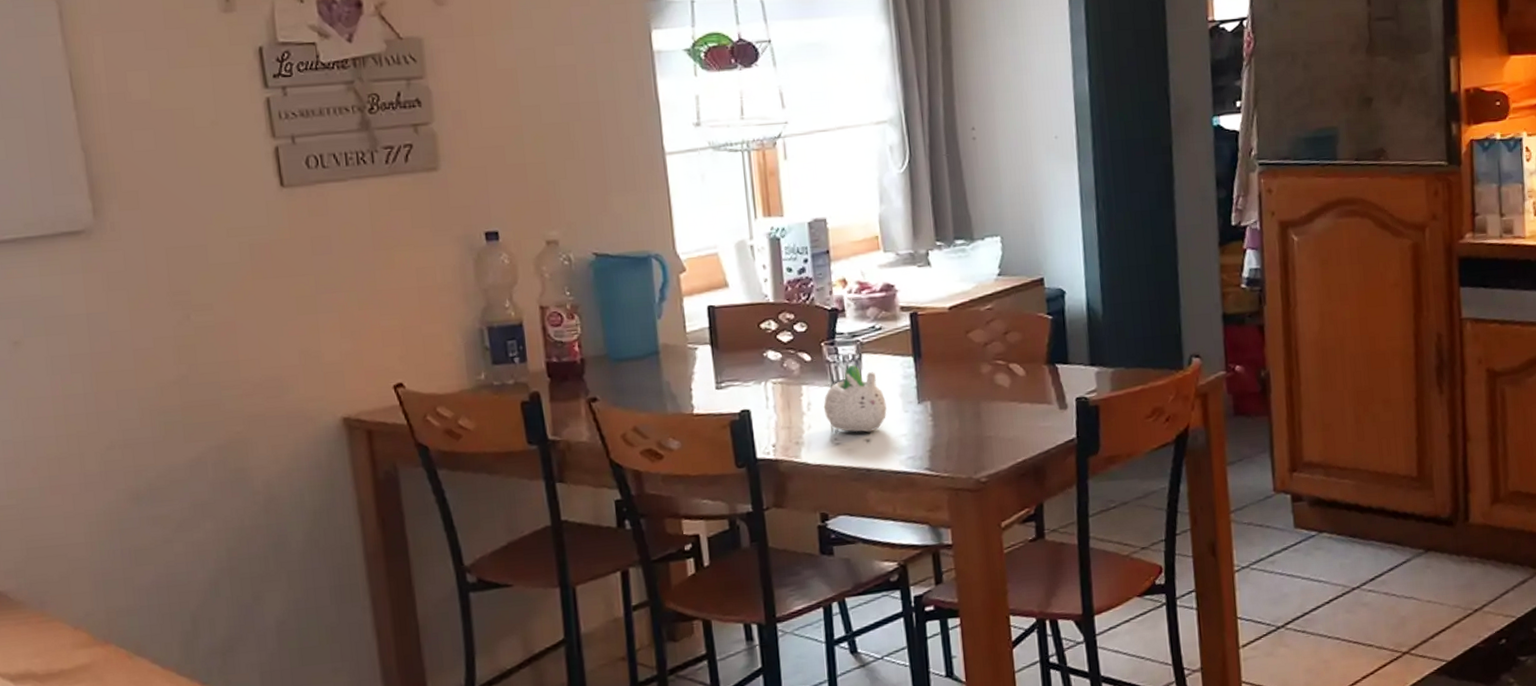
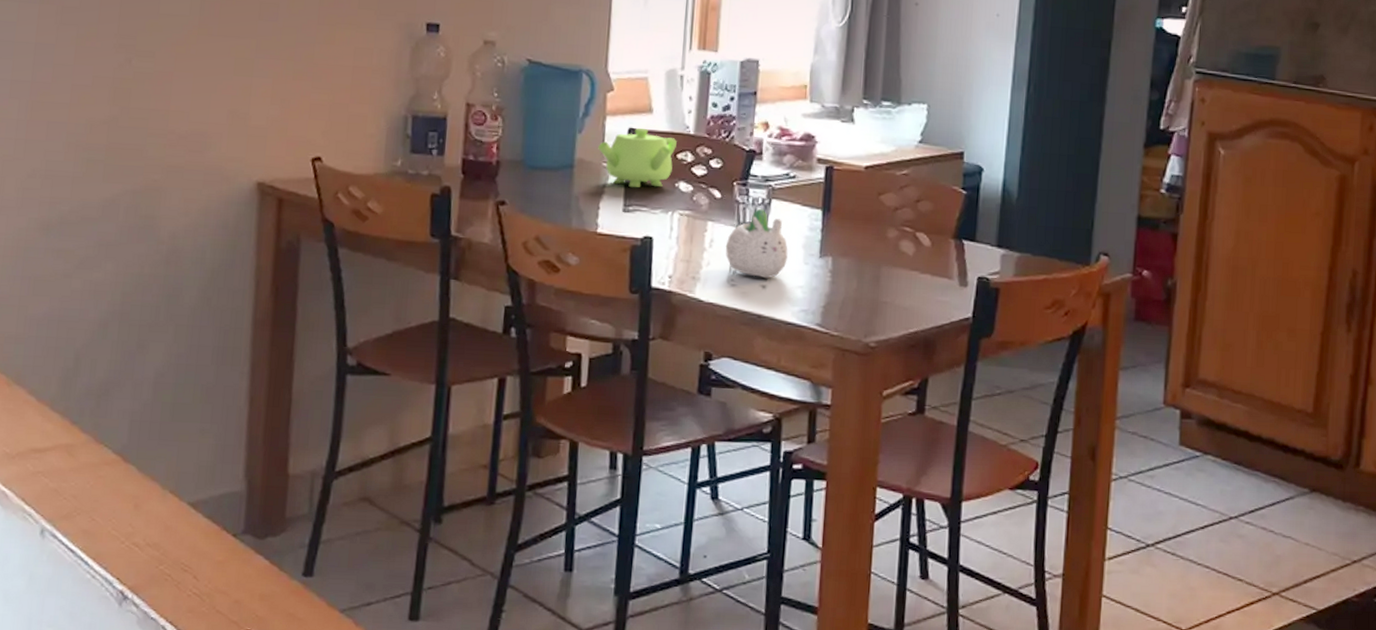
teapot: none [680,303,758,365] -> present [598,128,677,188]

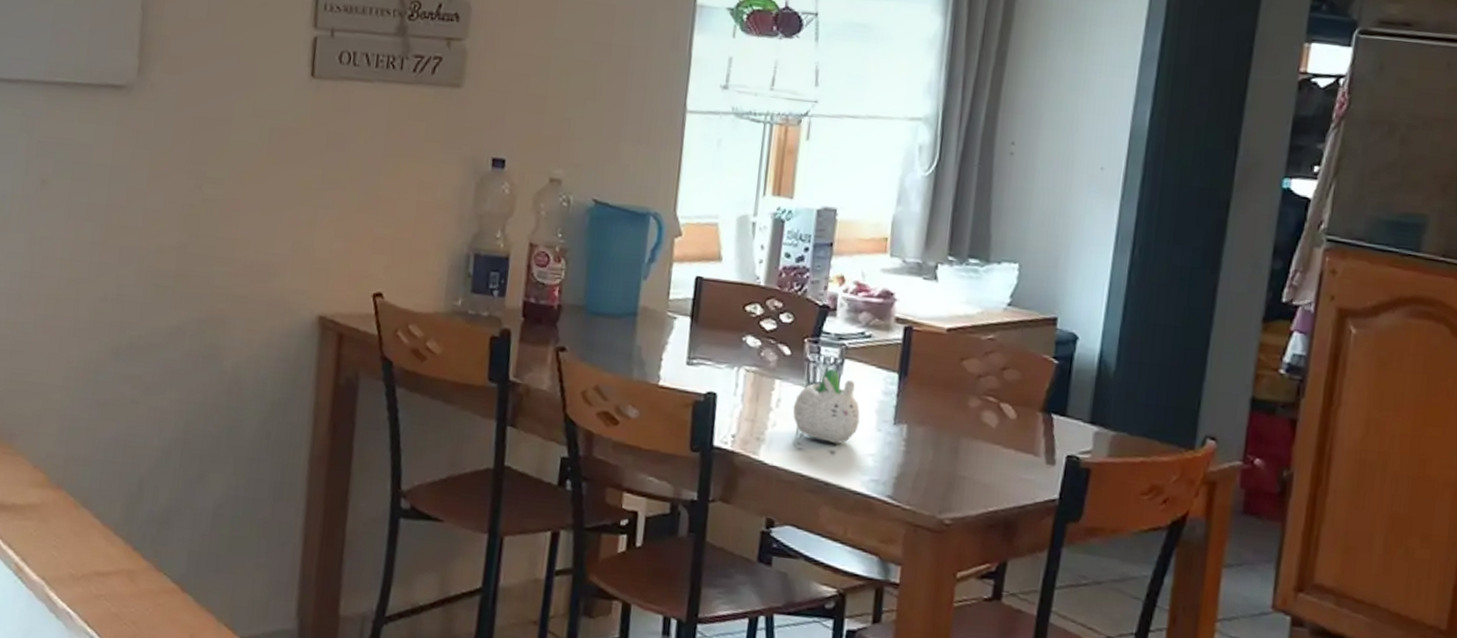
teapot: present [598,128,677,188] -> none [663,276,746,341]

